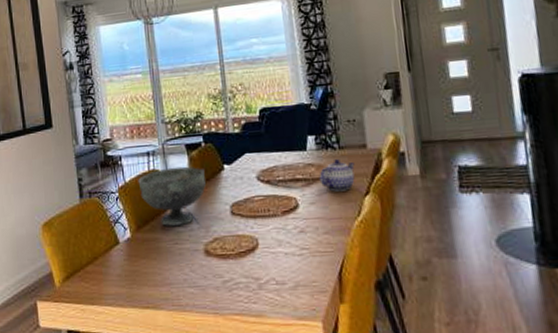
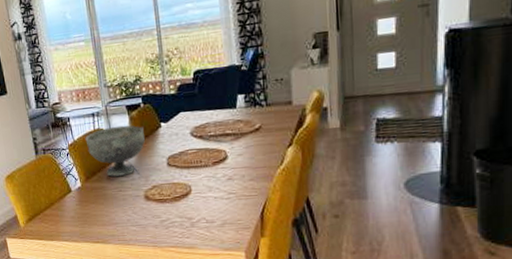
teapot: present [319,159,355,192] -> none [247,115,280,144]

